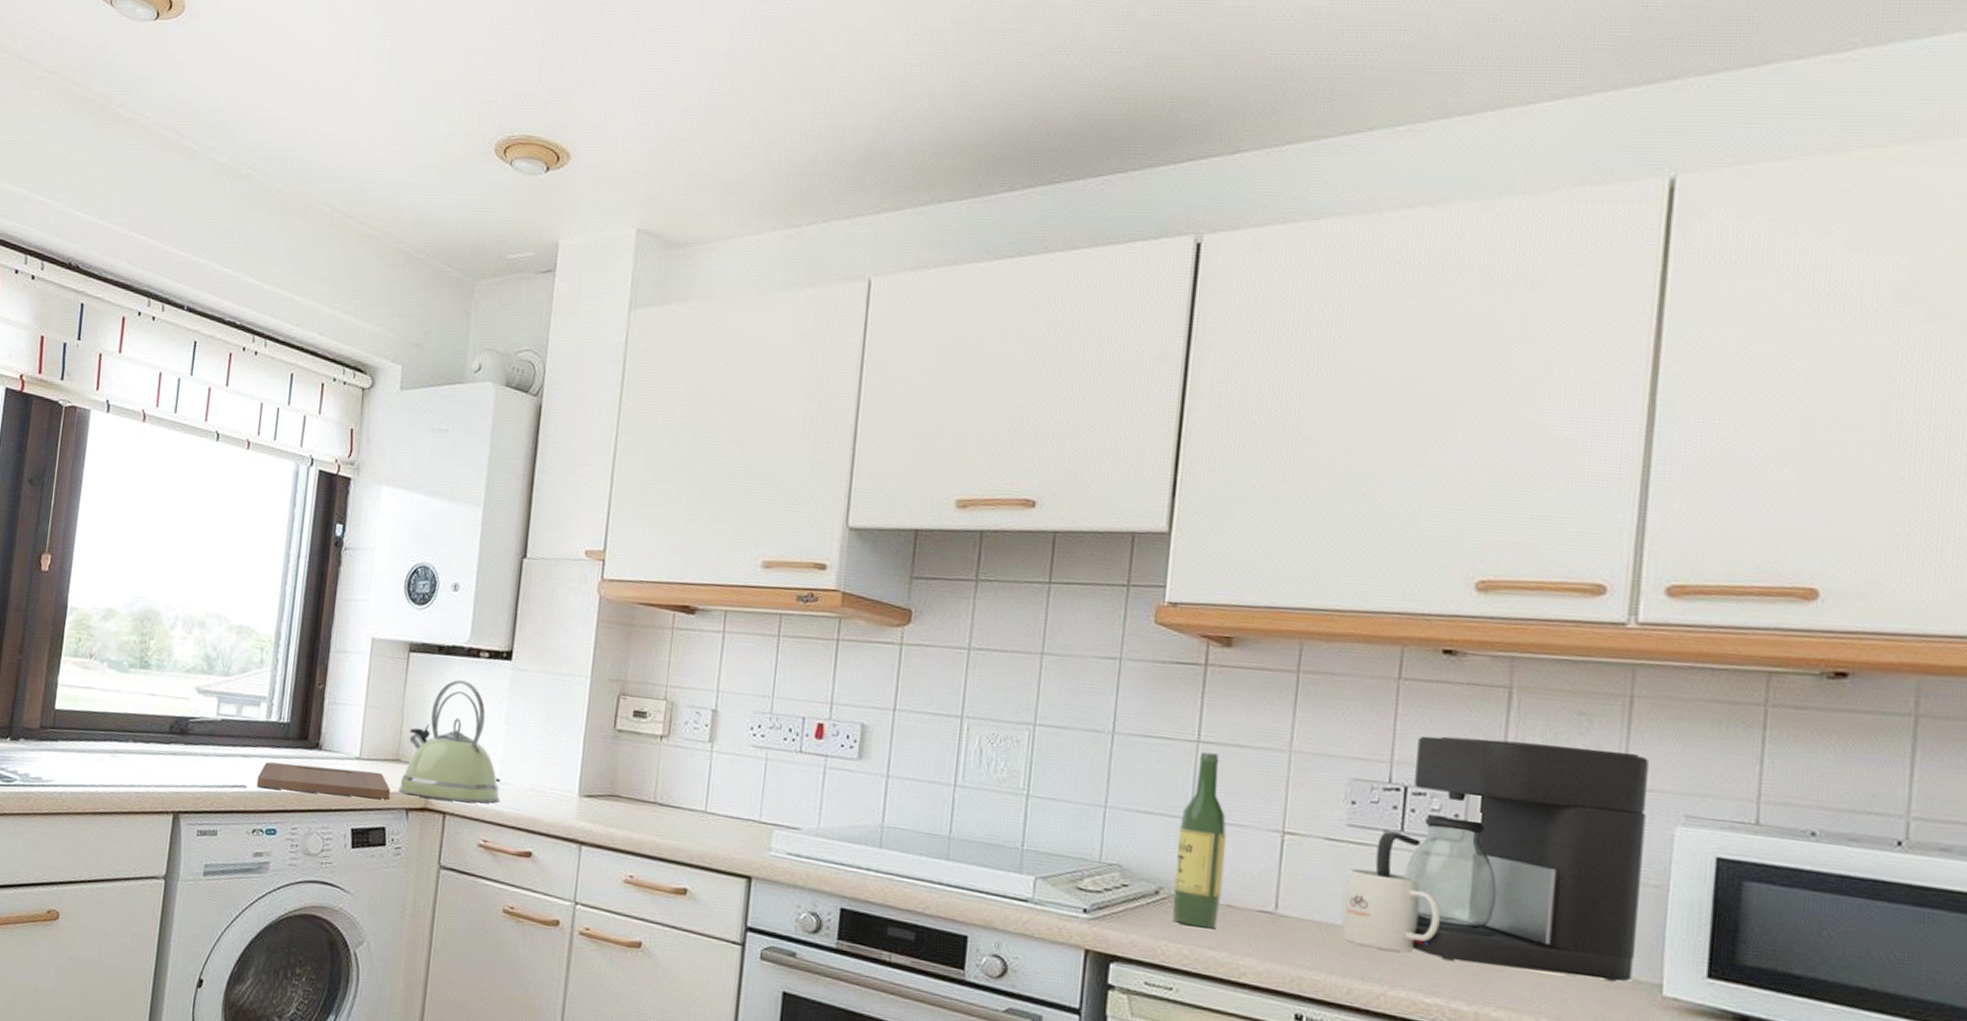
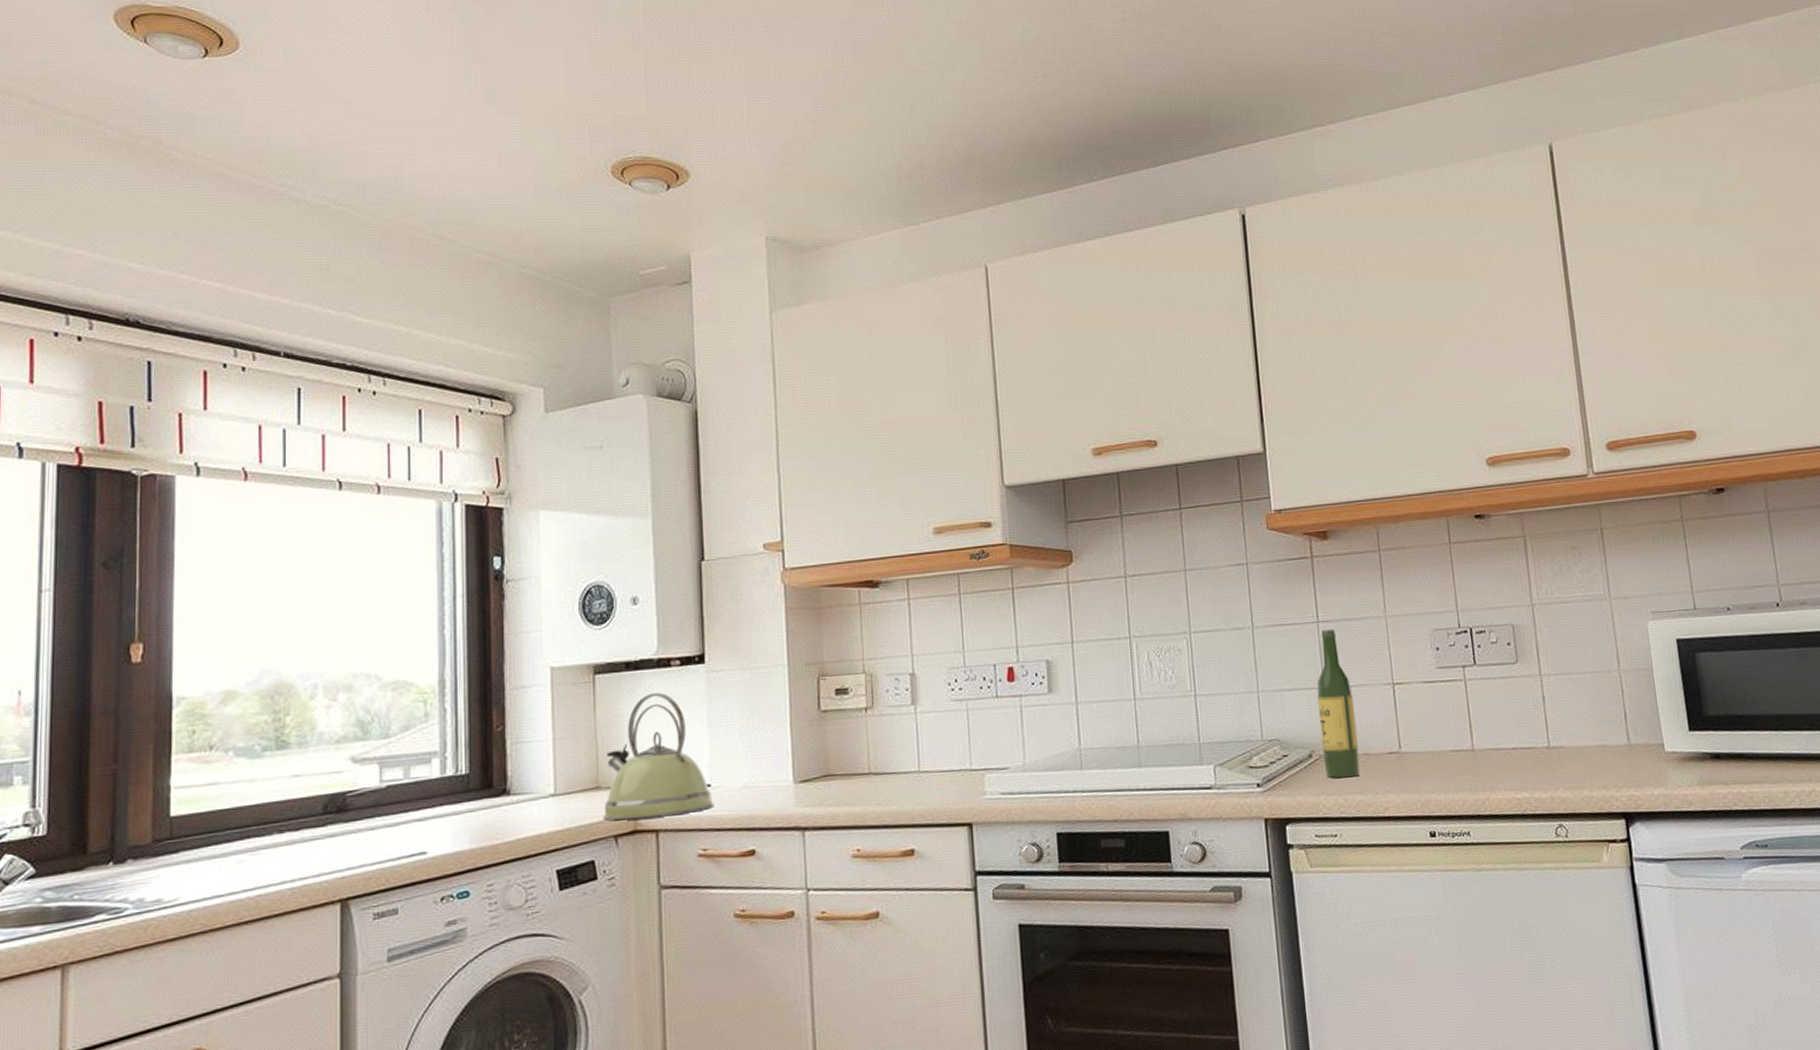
cutting board: present [256,762,391,800] -> none [438,804,595,851]
mug: present [1340,868,1441,953] -> none [1443,699,1515,764]
coffee maker: present [1375,735,1649,982] -> none [1460,571,1644,760]

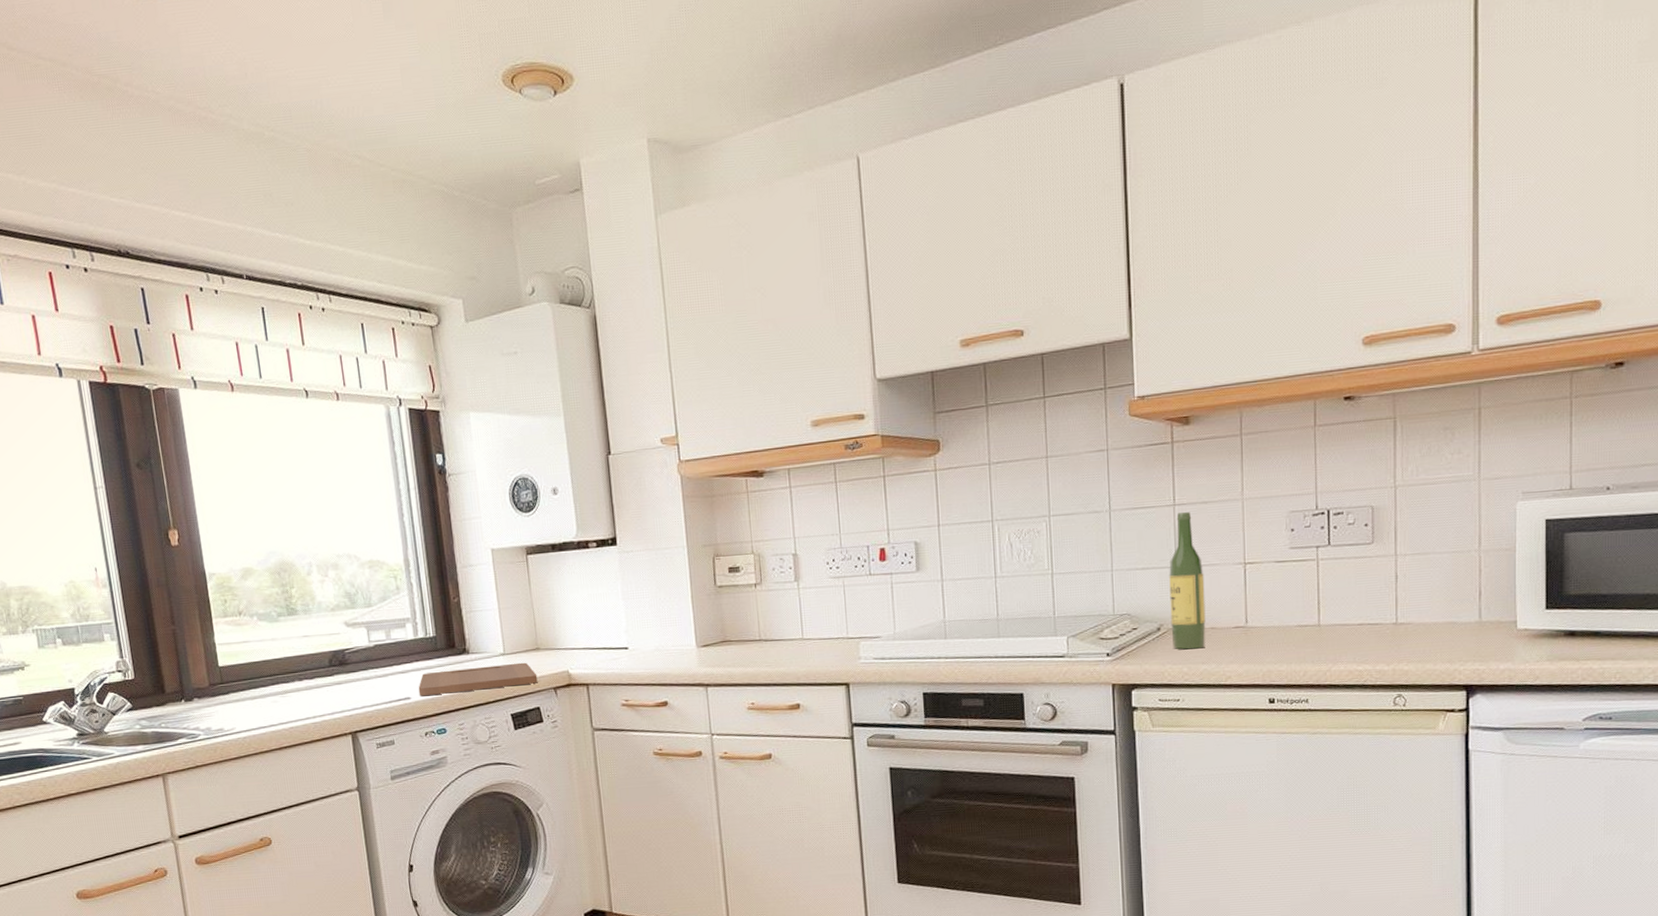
cutting board: none [438,804,595,851] -> present [418,662,538,697]
kettle: present [602,693,714,821] -> none [542,570,632,676]

